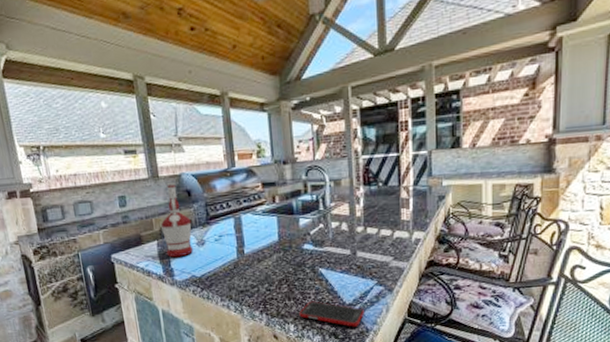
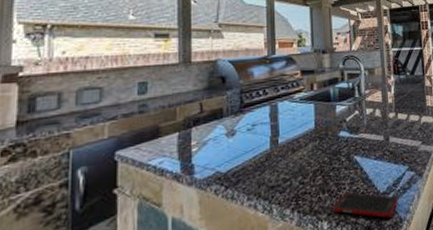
alcohol: present [161,181,194,258] -> none [187,67,223,152]

